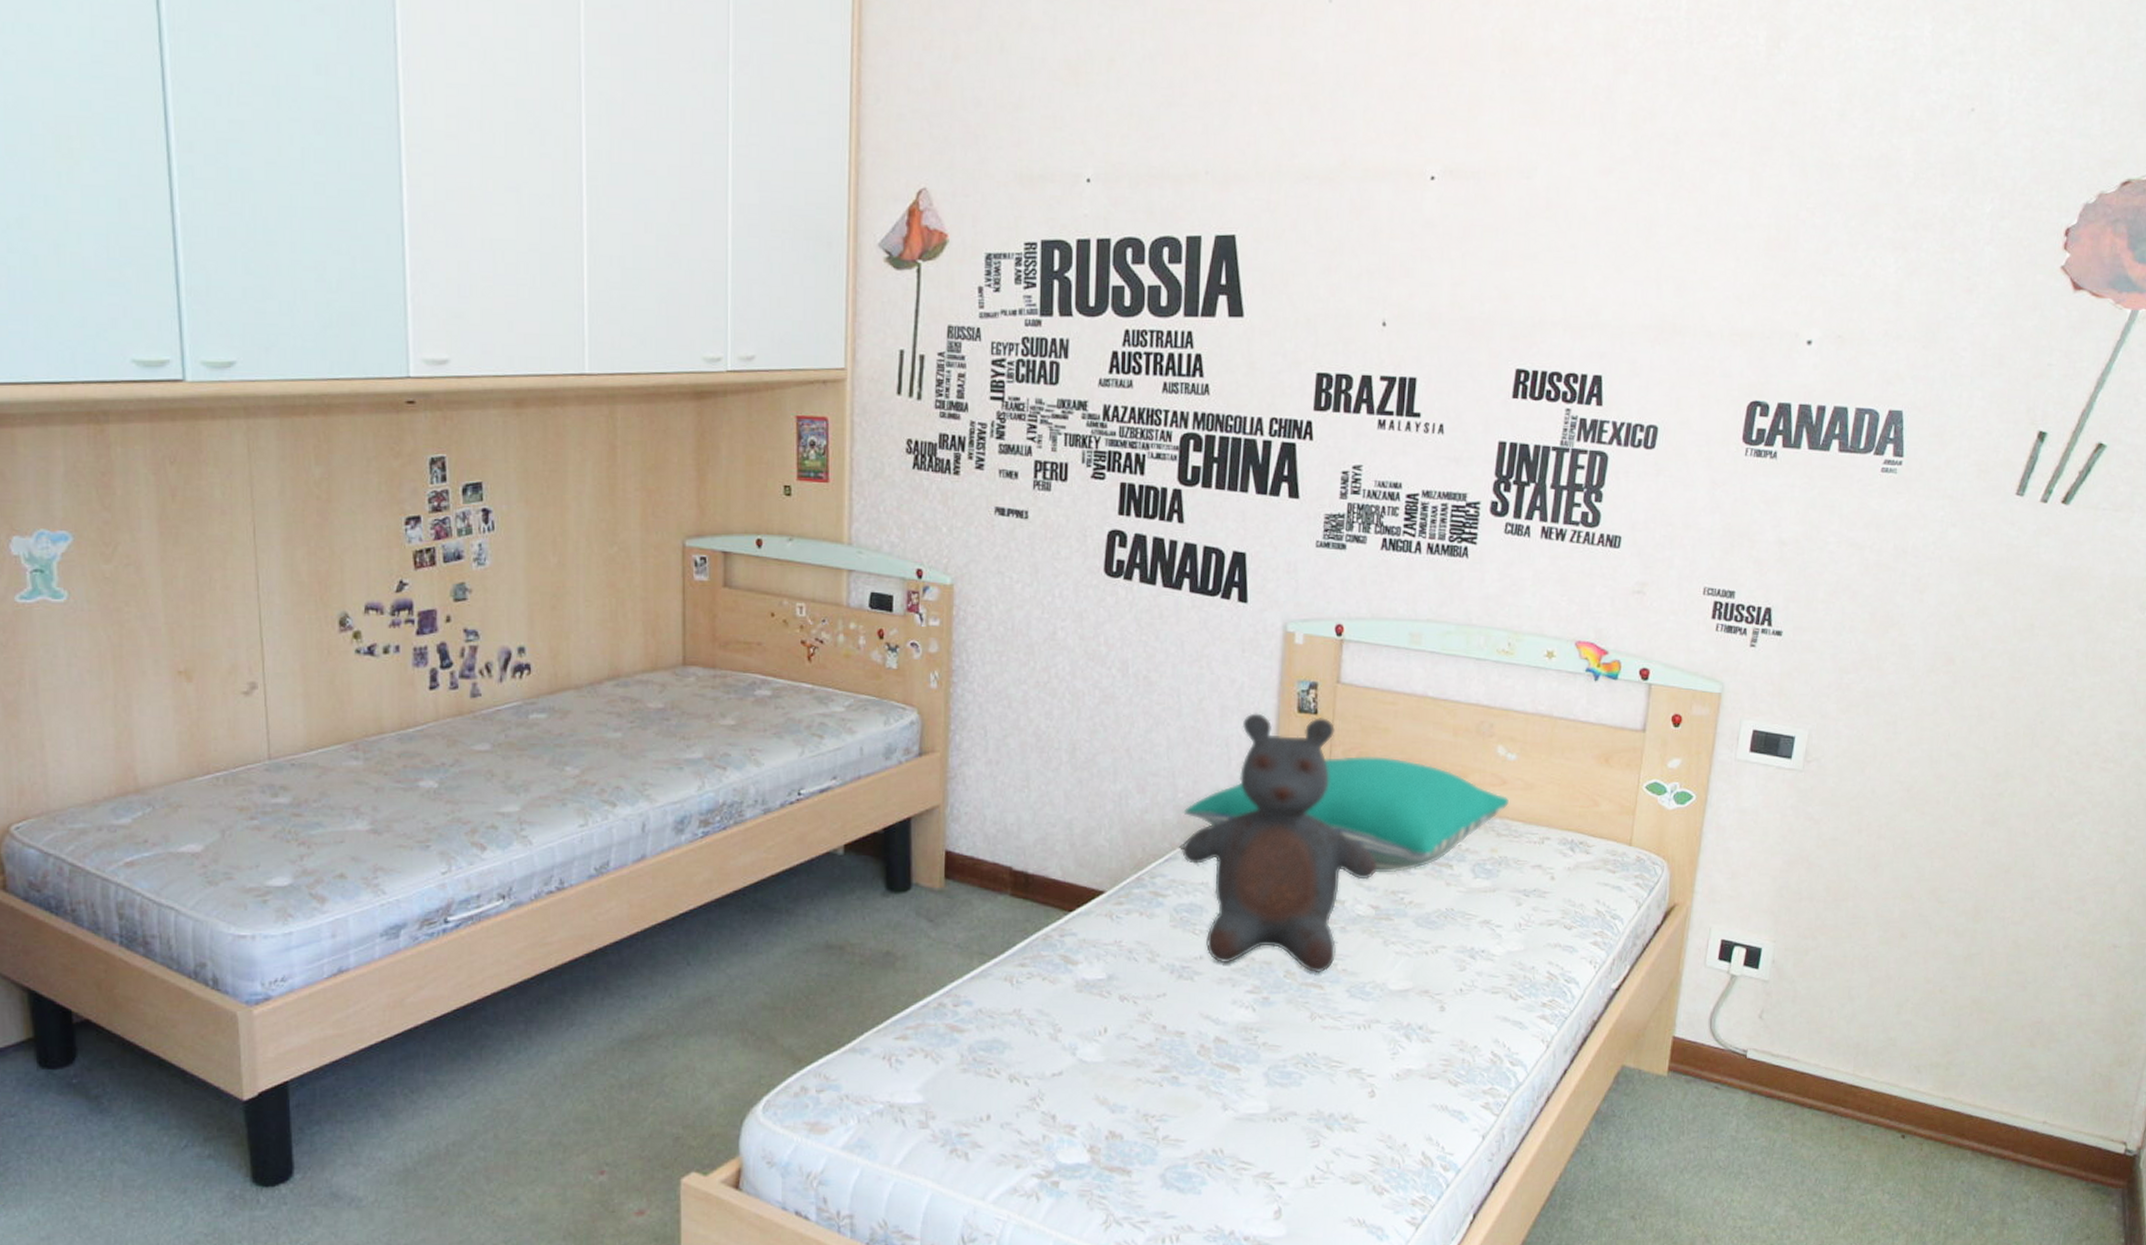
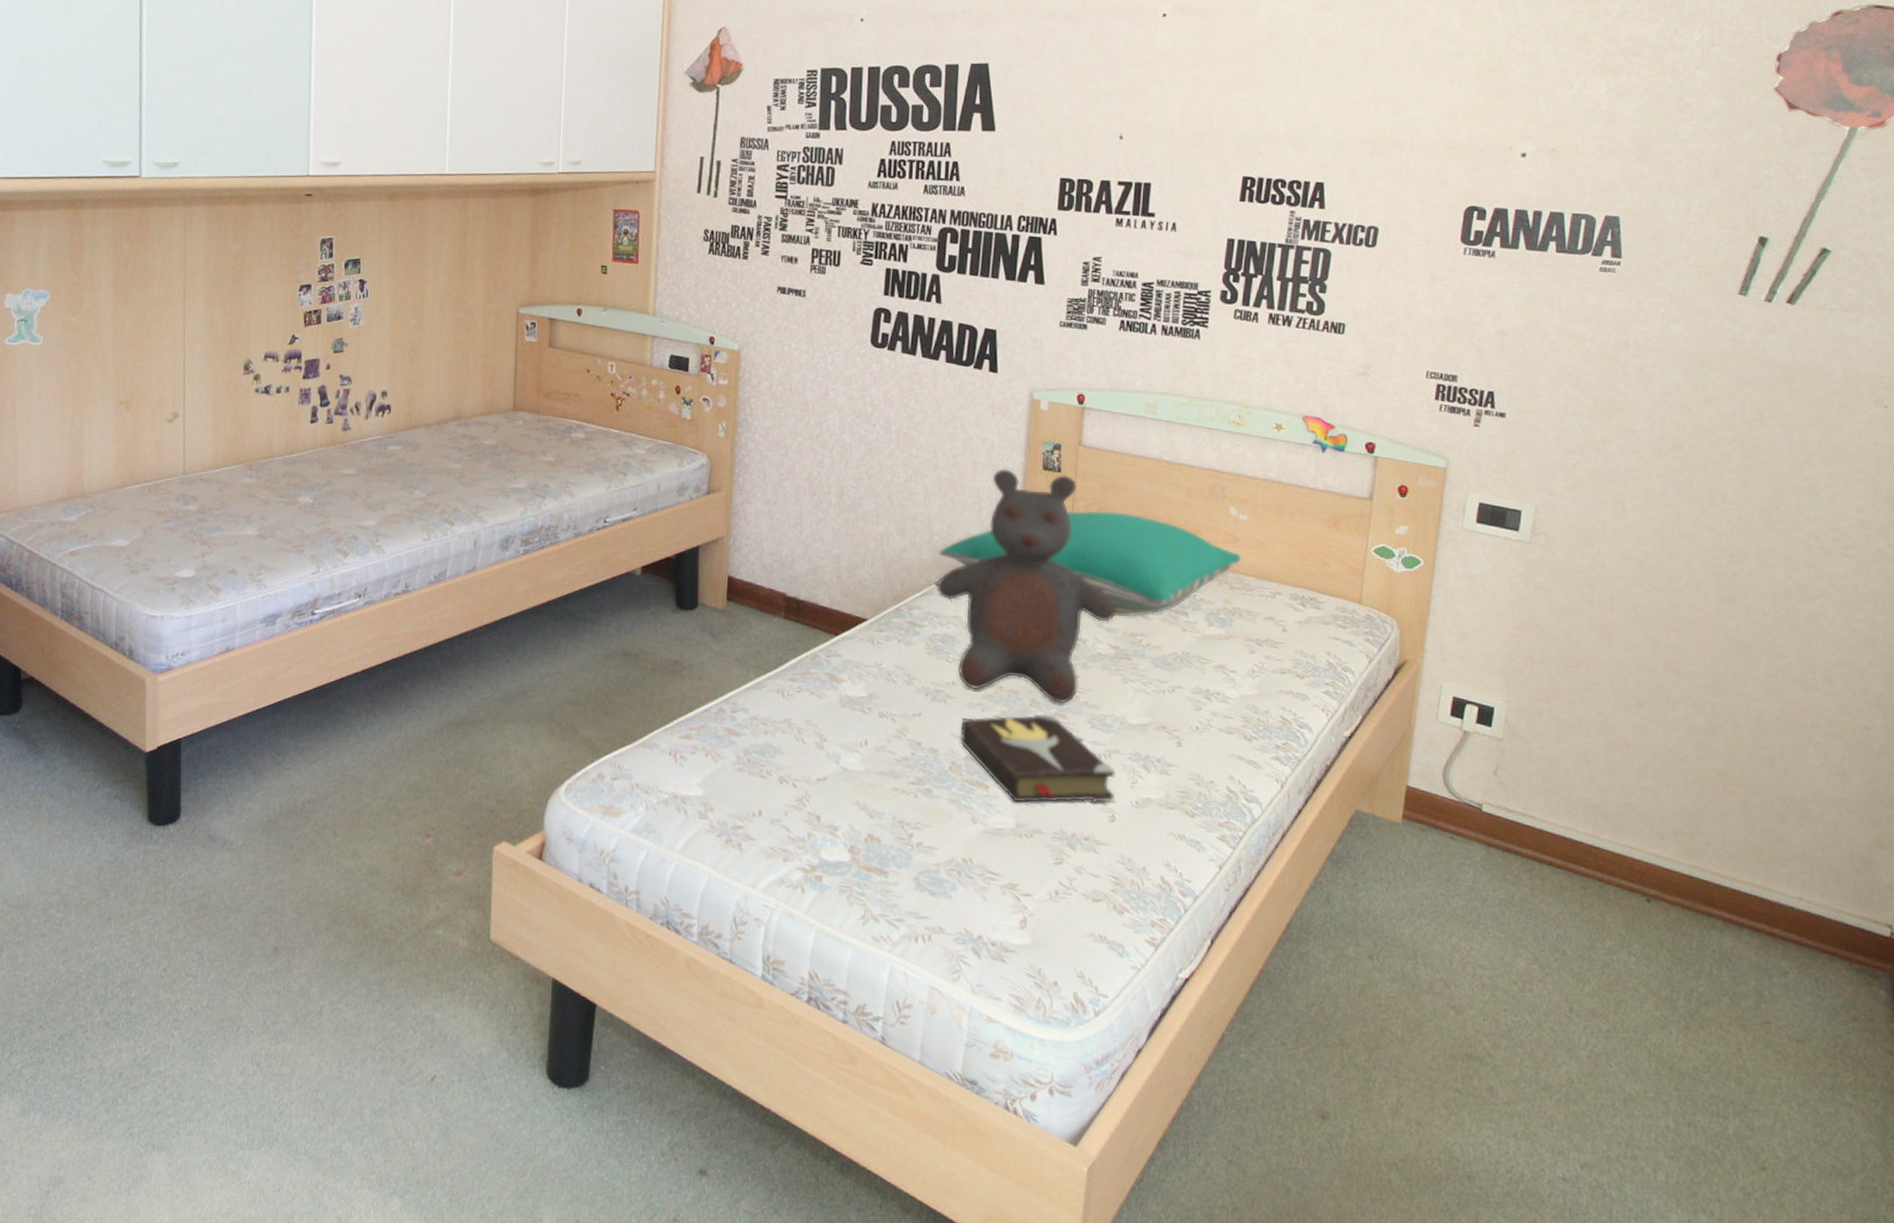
hardback book: none [1209,984,1375,1084] -> present [960,713,1115,803]

